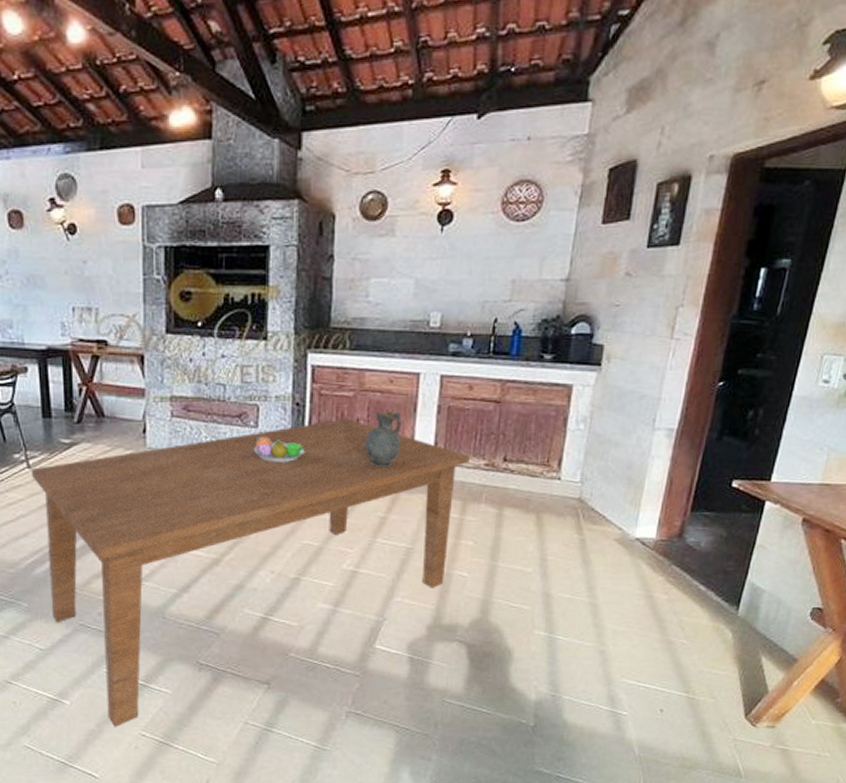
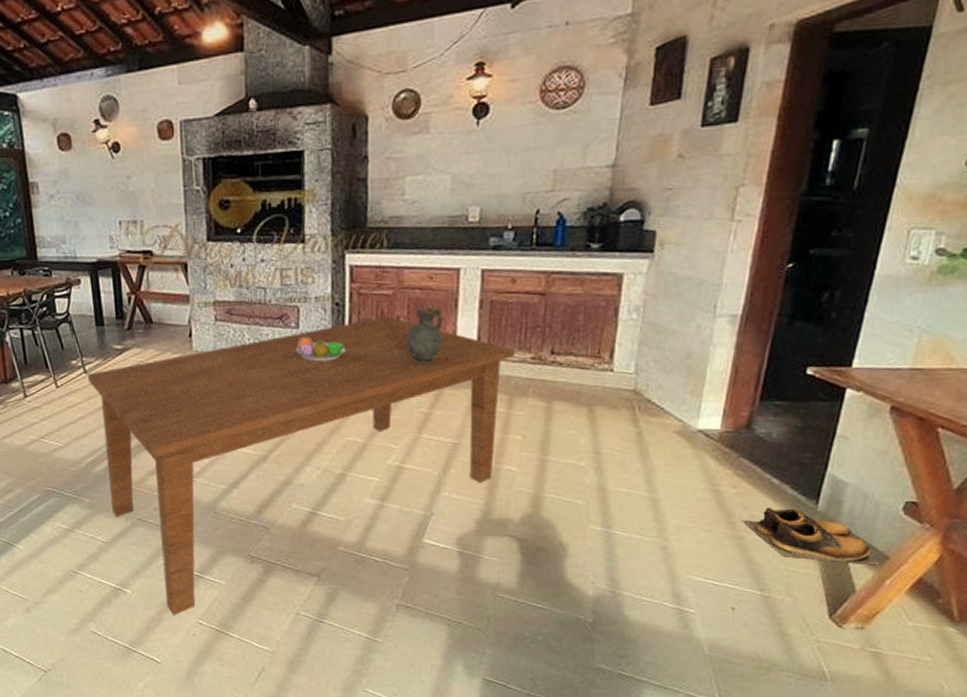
shoes: none [672,613,790,668] -> present [742,507,880,566]

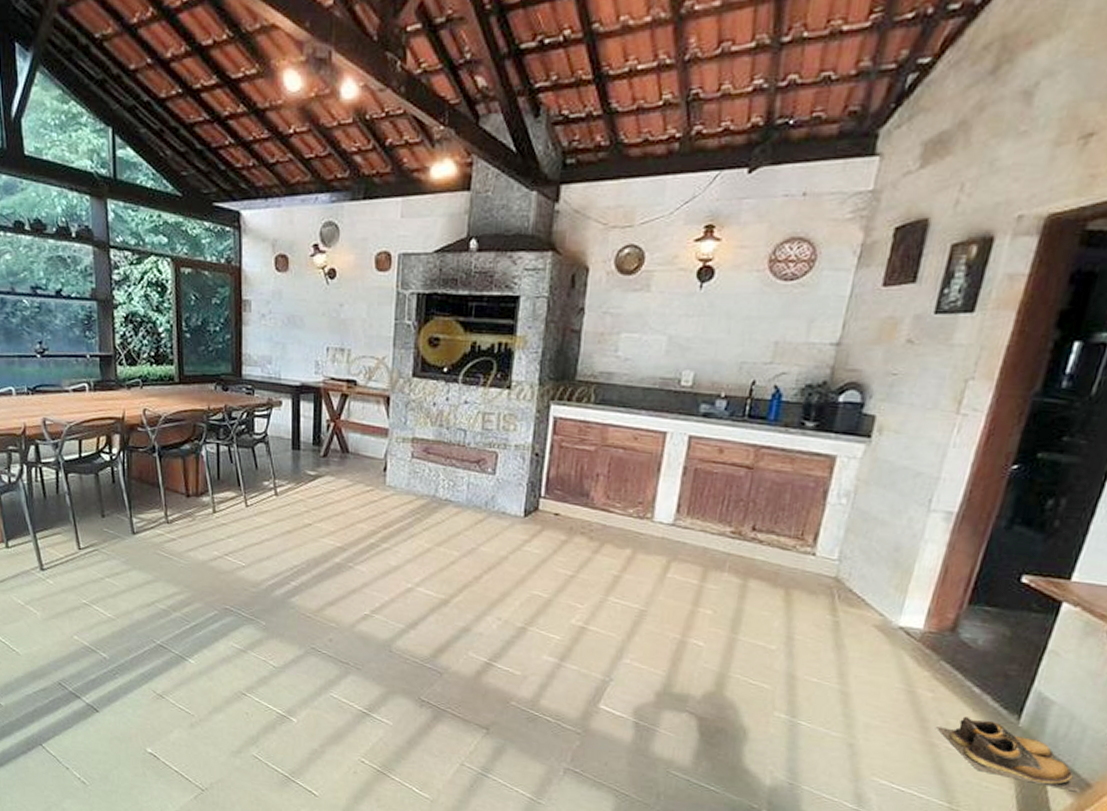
dining table: present [87,316,516,615] -> none [277,472,716,750]
fruit bowl: present [296,337,346,361] -> none [489,484,541,511]
pitcher: present [407,305,443,364] -> none [603,466,644,526]

